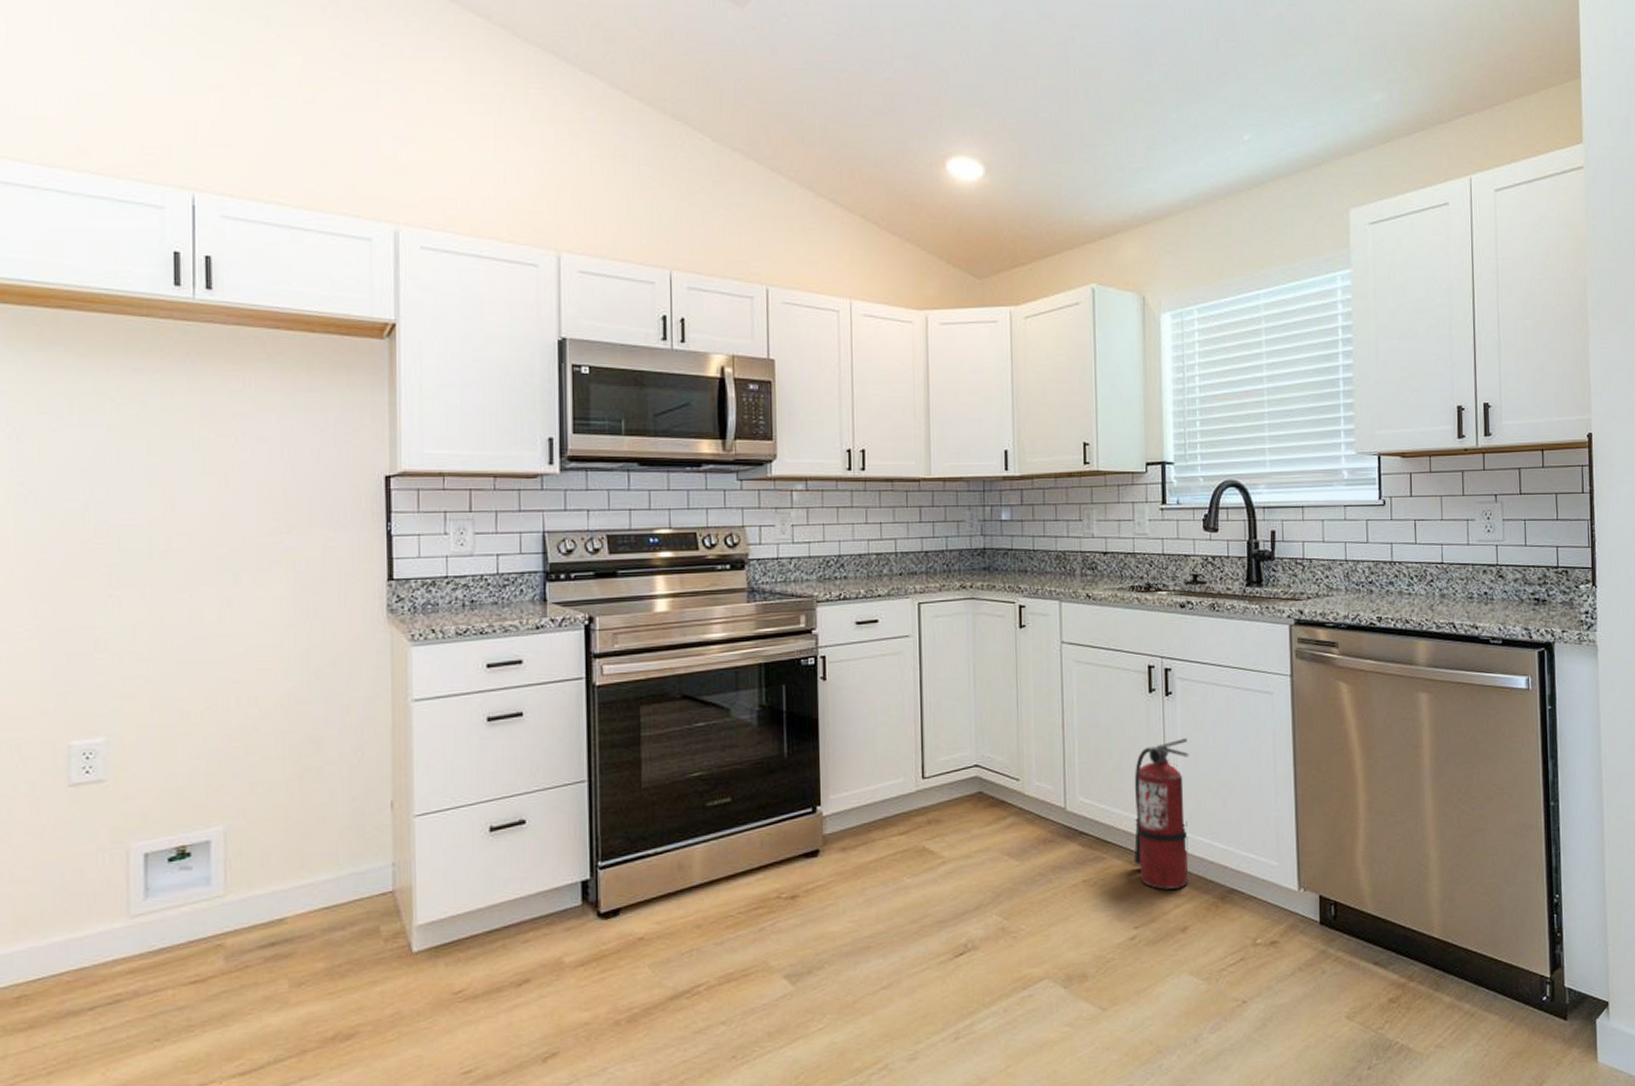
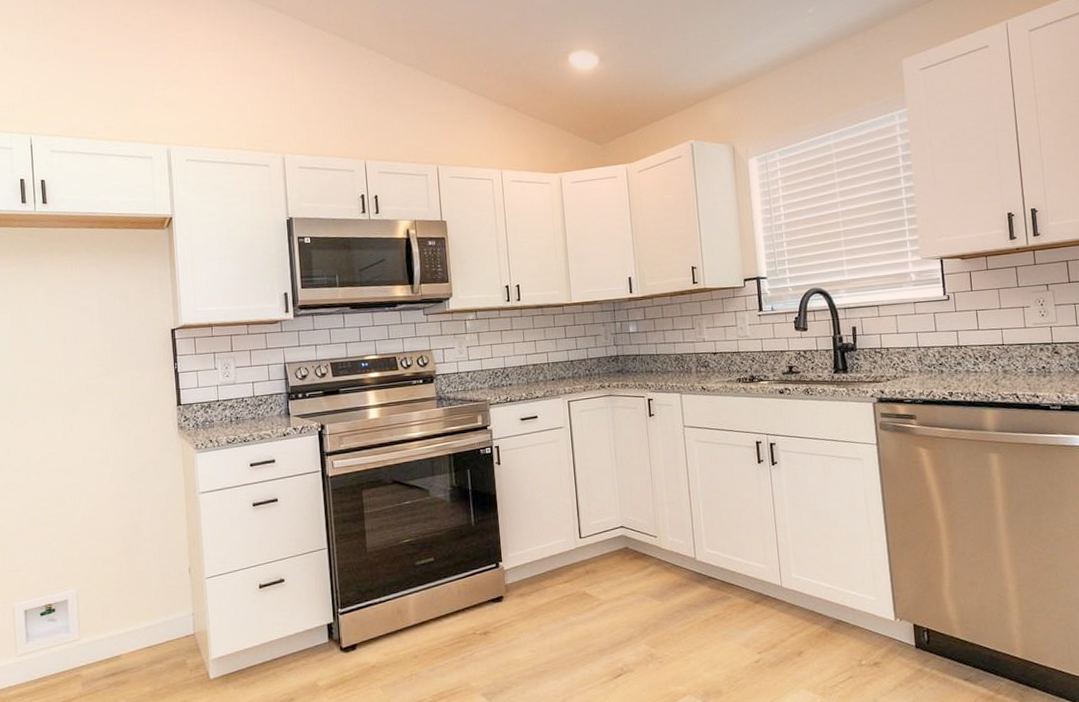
fire extinguisher: present [1134,738,1189,890] -> none [750,499,801,622]

